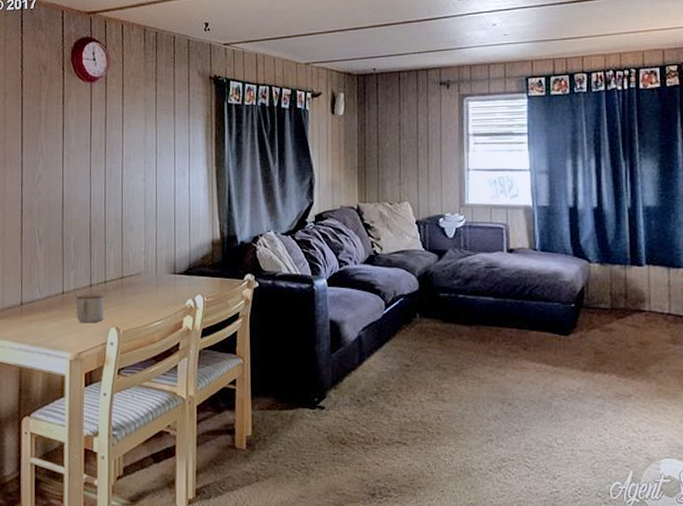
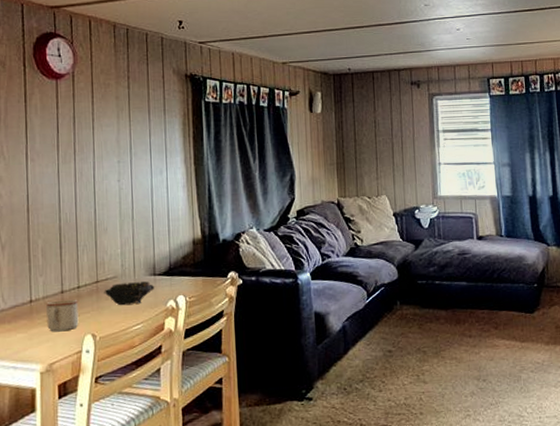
bowl: none [128,280,174,302] -> present [104,281,154,306]

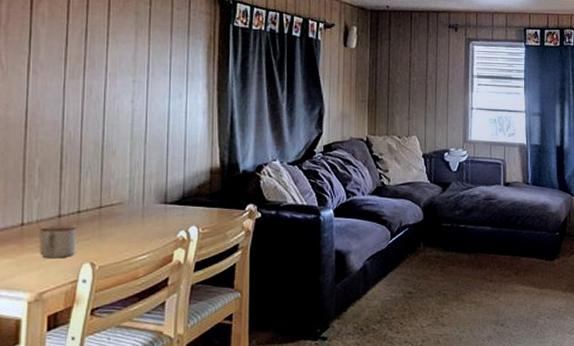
bowl: present [104,281,154,306] -> none [107,210,164,234]

